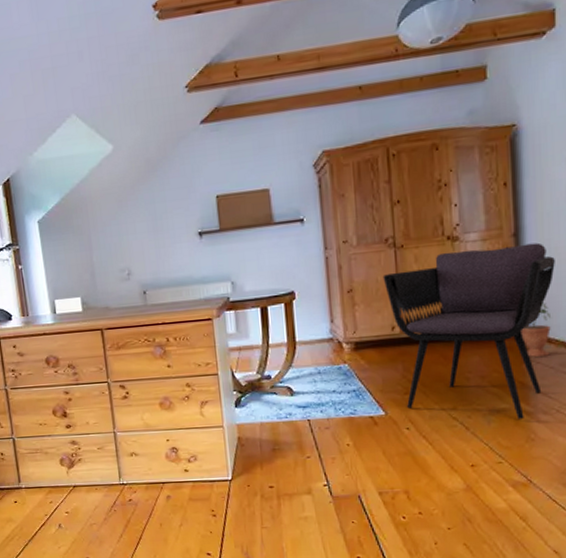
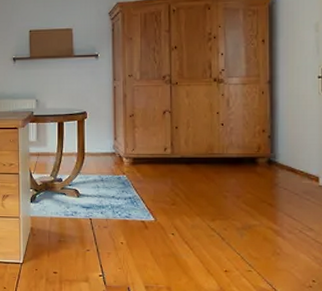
armchair: present [383,242,555,419] -> none [159,90,302,235]
potted plant: present [521,303,551,358] -> none [272,140,297,185]

